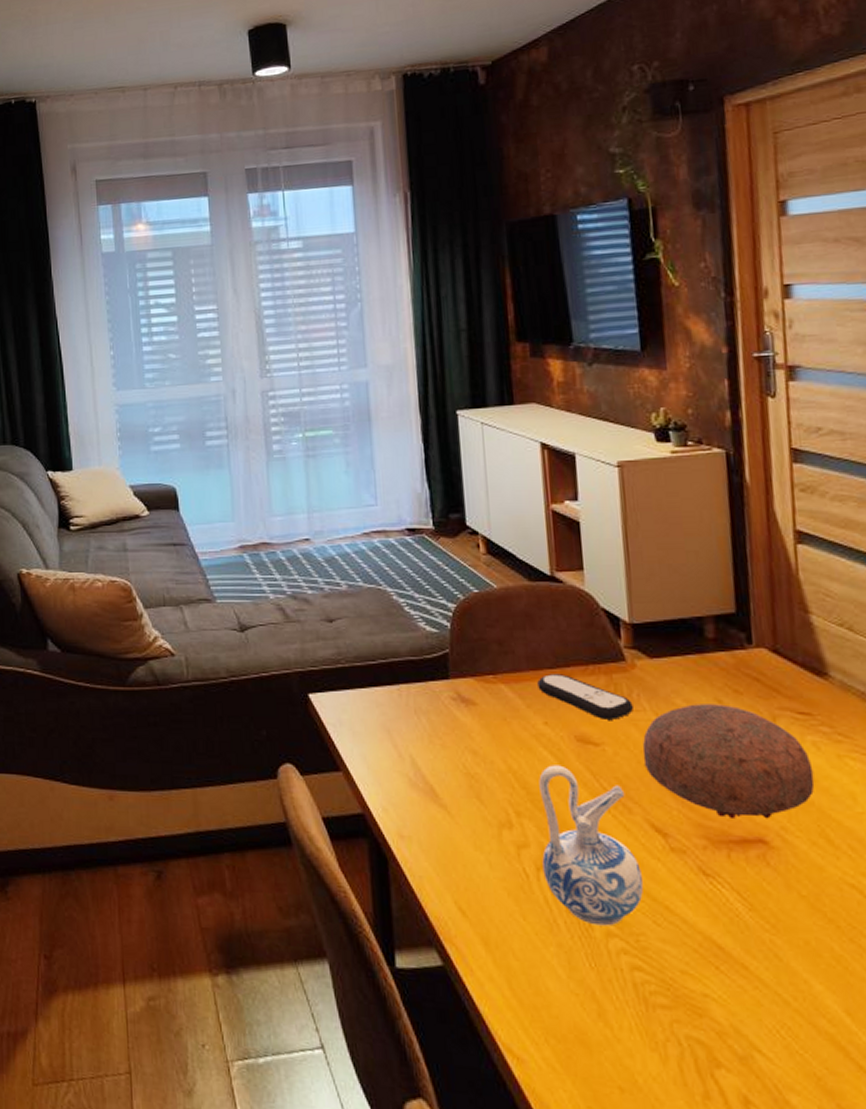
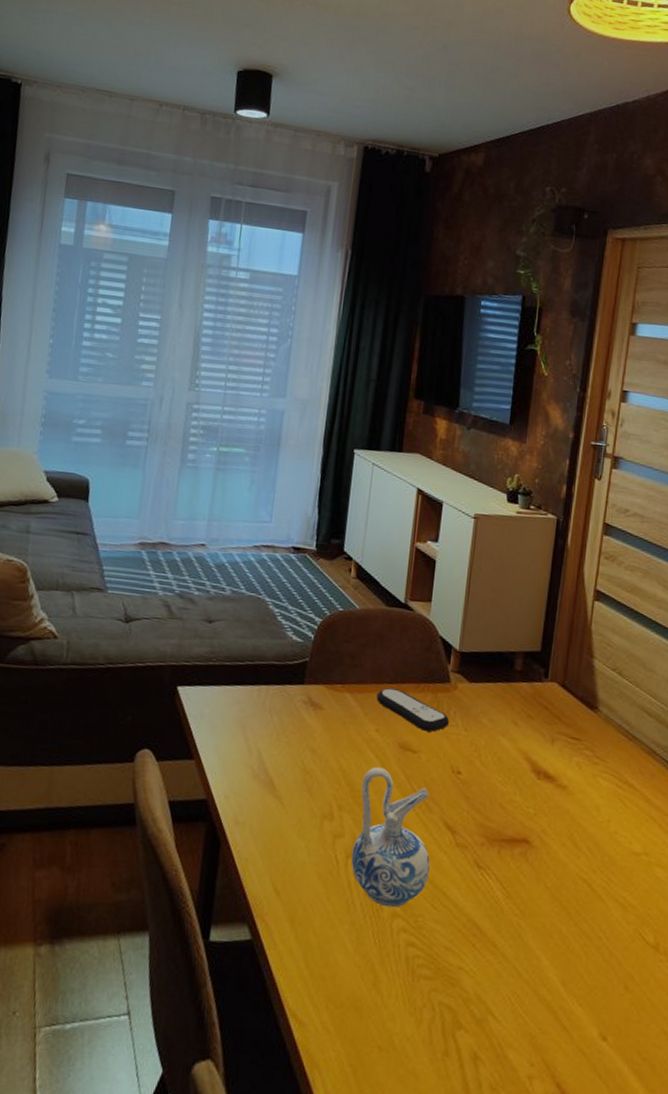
decorative bowl: present [642,704,815,819] -> none [448,724,574,823]

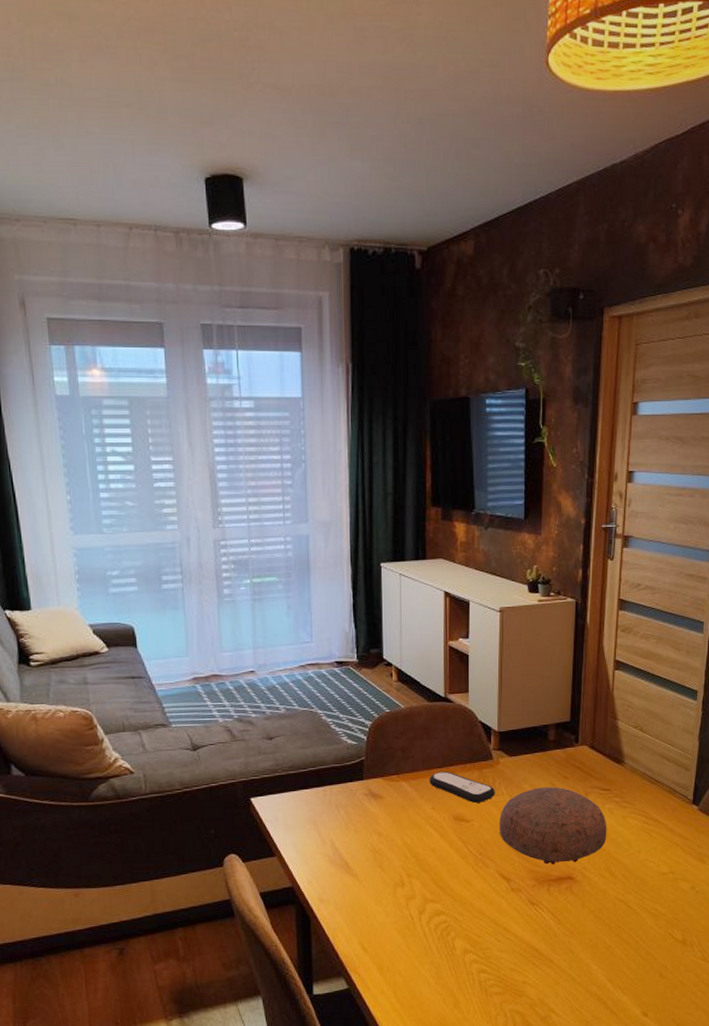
ceramic pitcher: present [351,767,430,908] -> none [424,838,492,947]
decorative bowl: none [448,724,574,823] -> present [499,787,607,864]

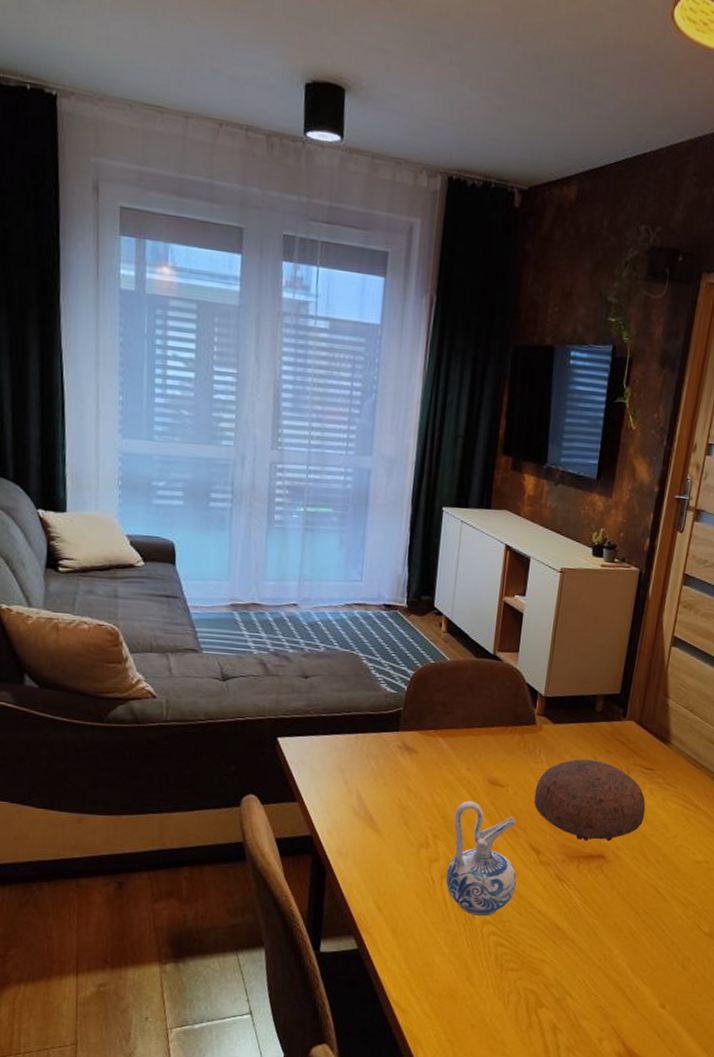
ceramic pitcher: none [424,838,492,947] -> present [445,800,517,917]
remote control: present [429,771,495,803] -> none [467,731,535,768]

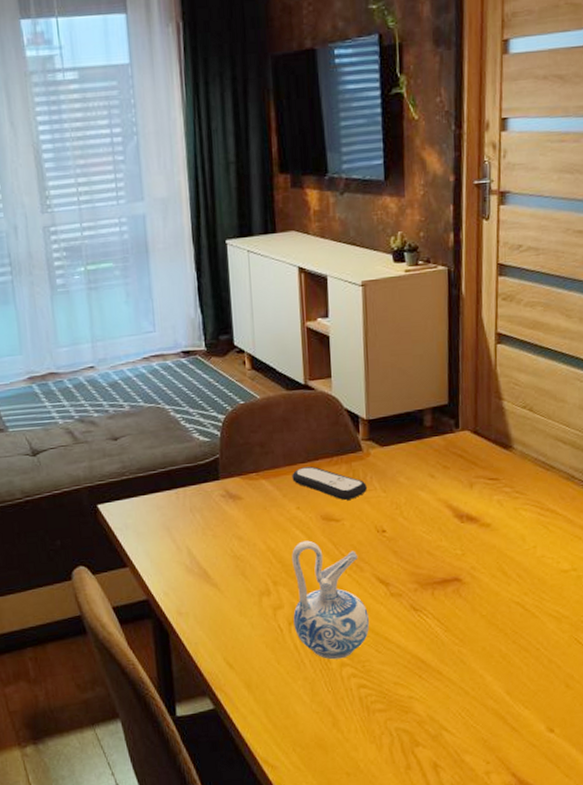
remote control: none [467,731,535,768] -> present [292,466,367,500]
decorative bowl: present [533,759,646,842] -> none [372,478,497,565]

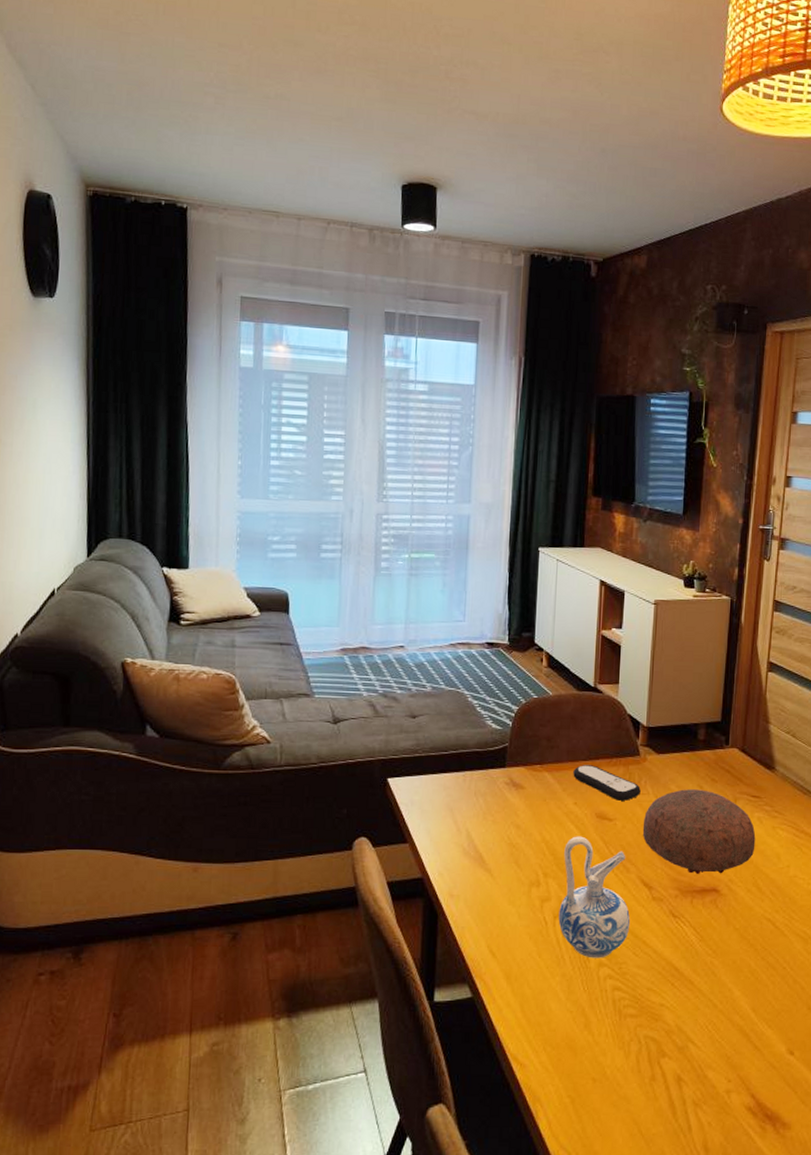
decorative bowl: none [372,478,497,565] -> present [642,789,756,874]

